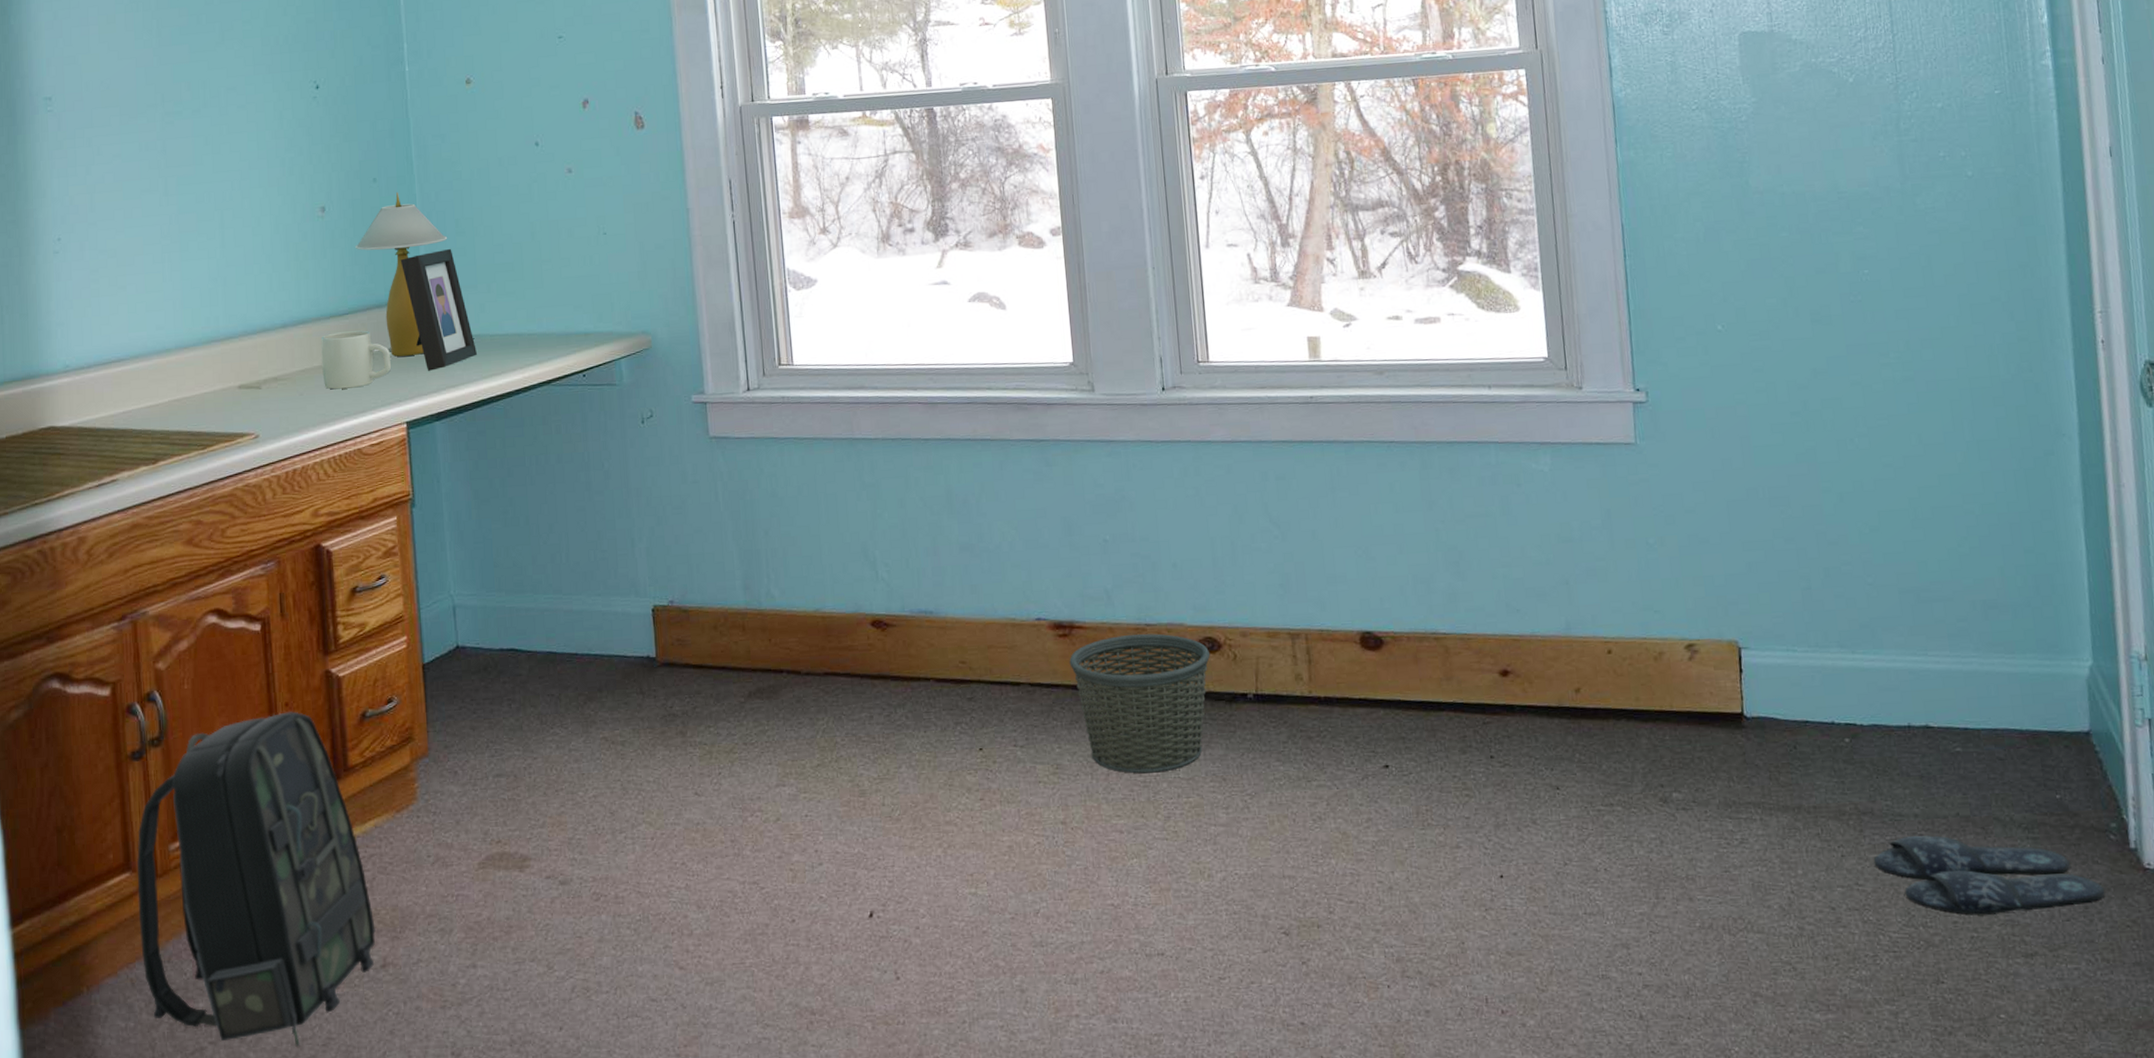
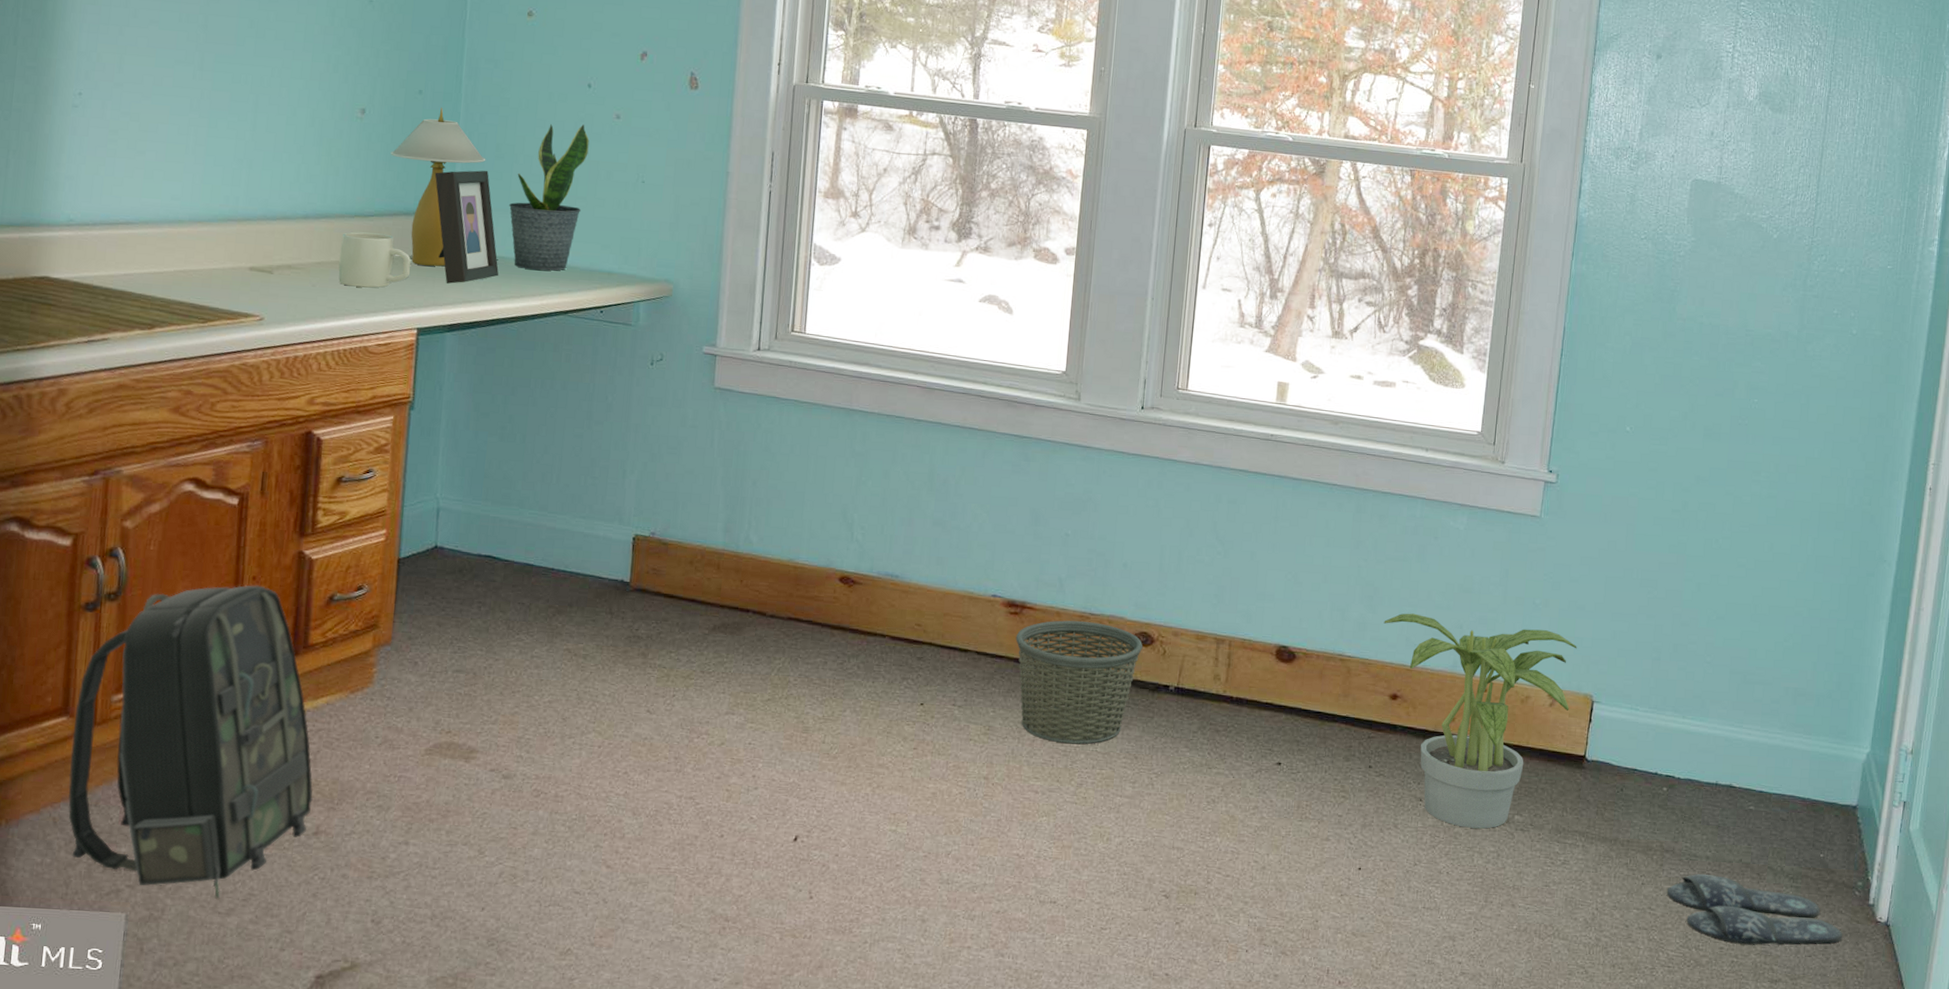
potted plant: none [476,184,549,343] -> present [508,123,589,271]
potted plant: none [1476,572,1713,814] -> present [1383,613,1577,829]

